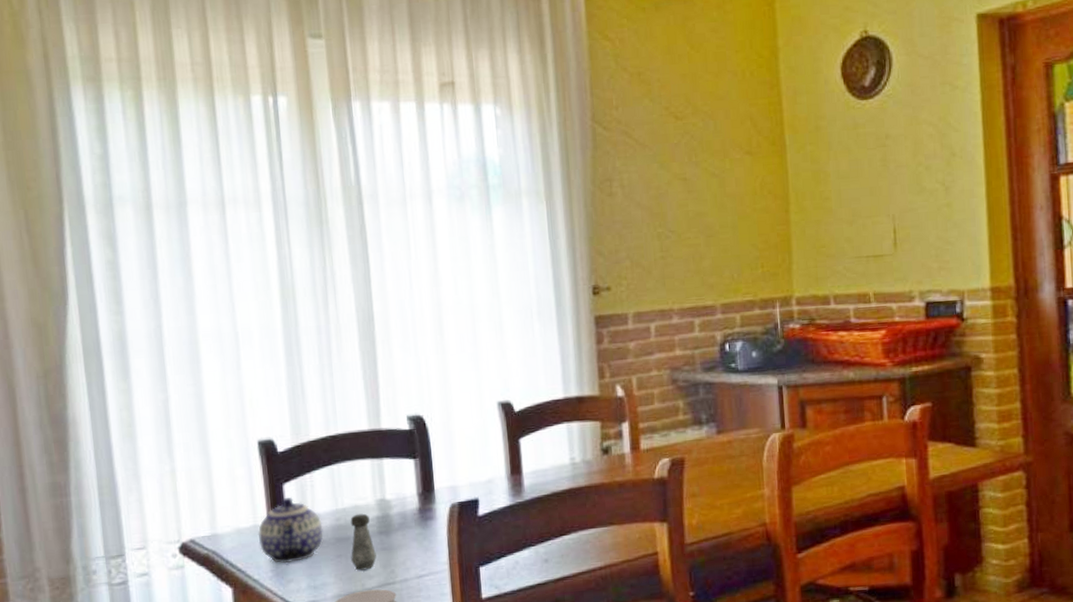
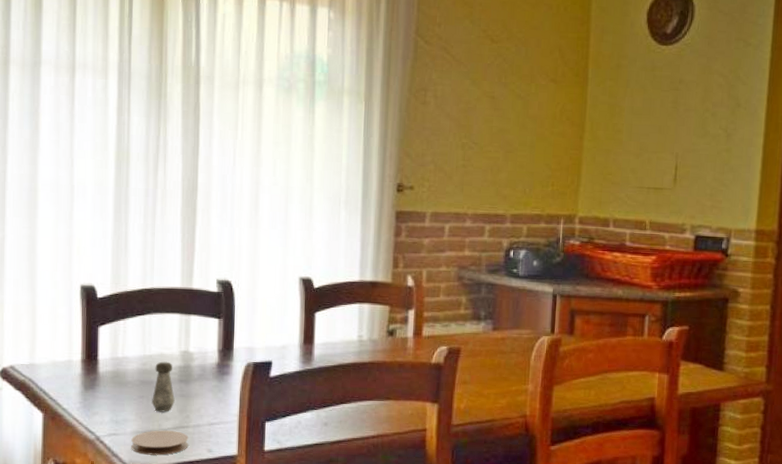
teapot: present [257,497,324,564] -> none [71,338,130,398]

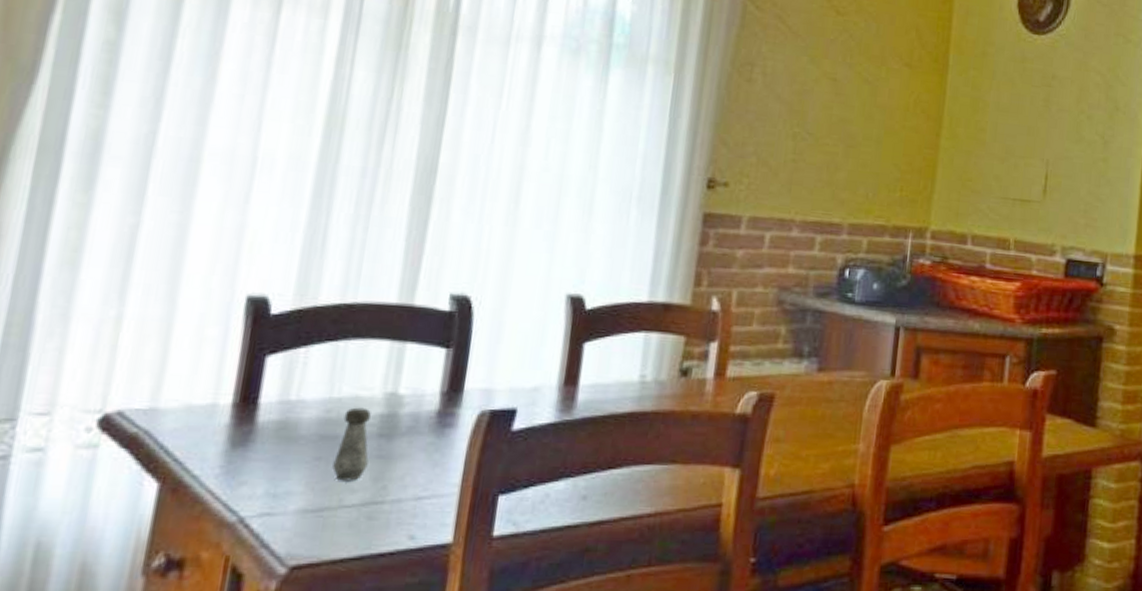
coaster: present [131,430,189,455] -> none [292,507,383,545]

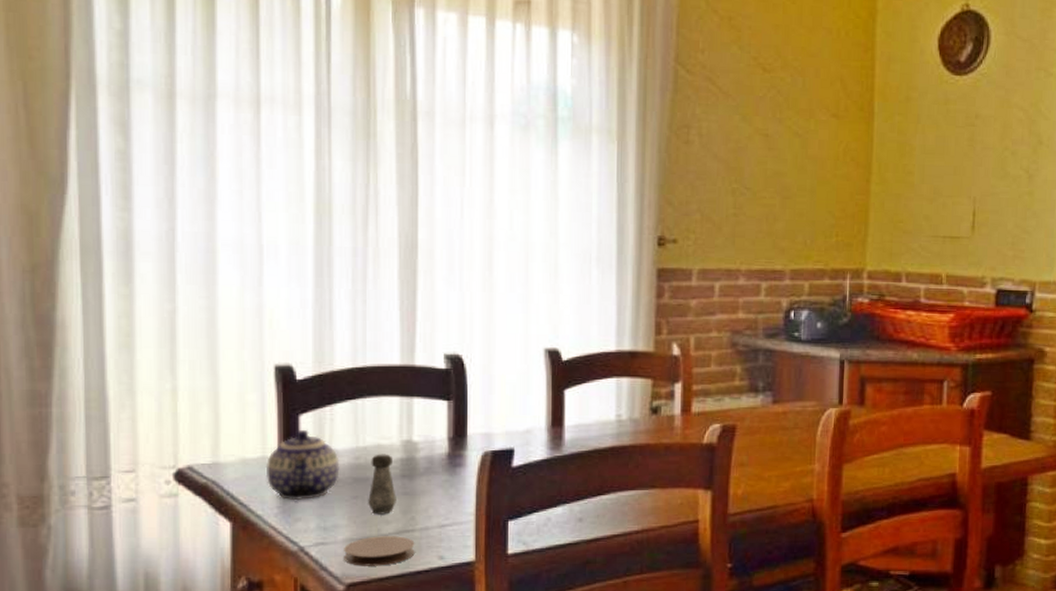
teapot: none [212,372,306,460] -> present [265,429,340,501]
coaster: none [292,507,383,545] -> present [344,536,415,566]

